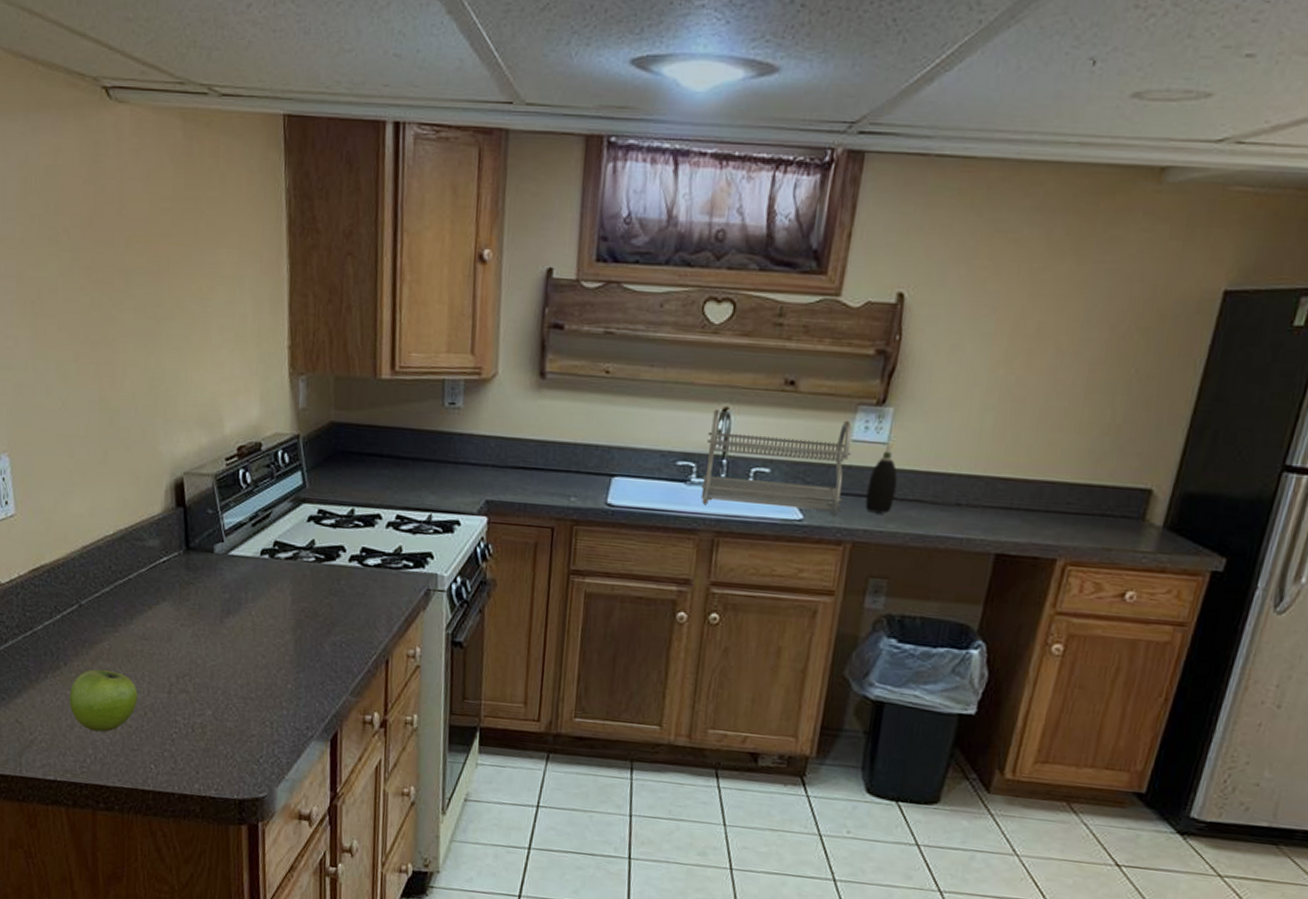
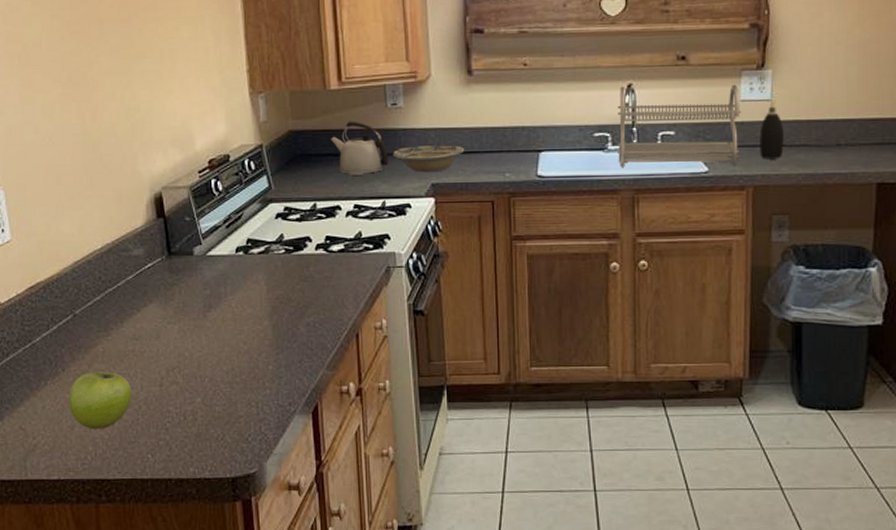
kettle: none [376,418,440,482] -> present [330,121,389,175]
decorative plate: none [445,454,528,488] -> present [392,145,465,173]

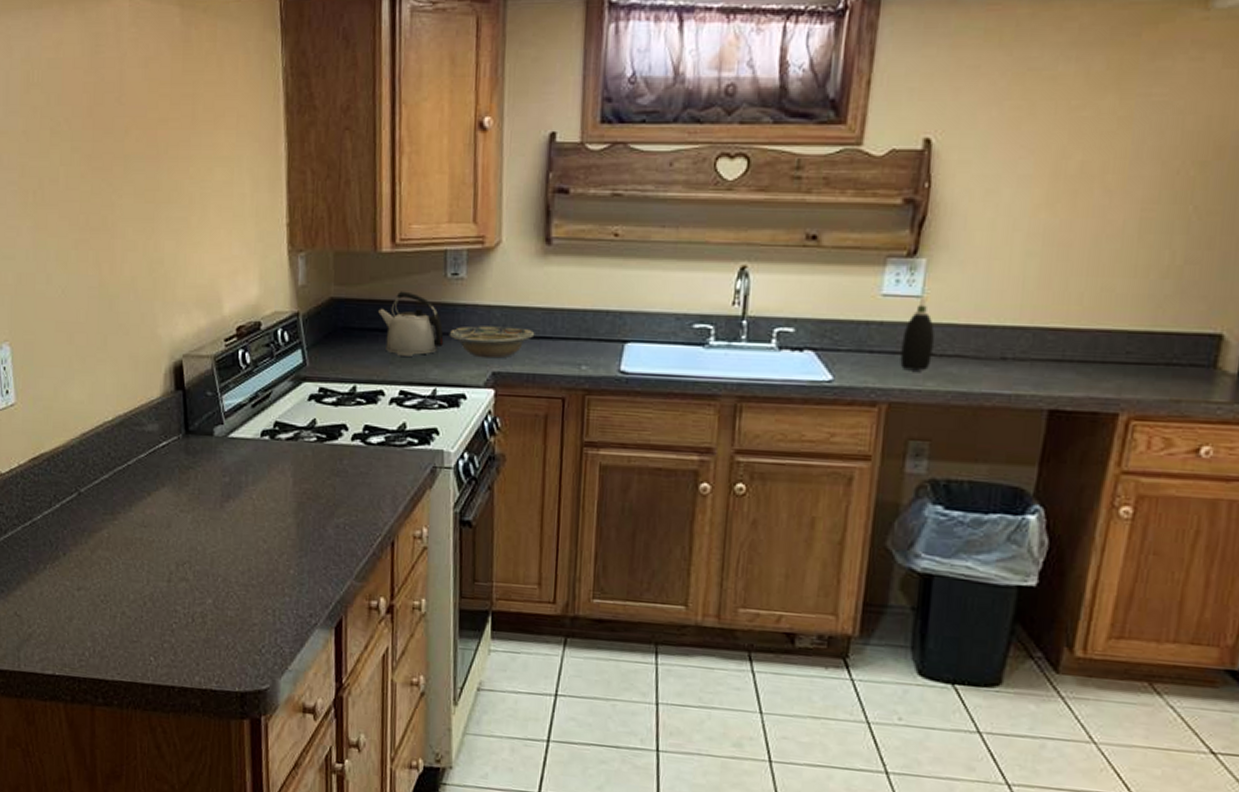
fruit: present [69,372,132,429] -> none [68,558,137,624]
dish rack: present [617,84,742,167] -> none [720,268,883,378]

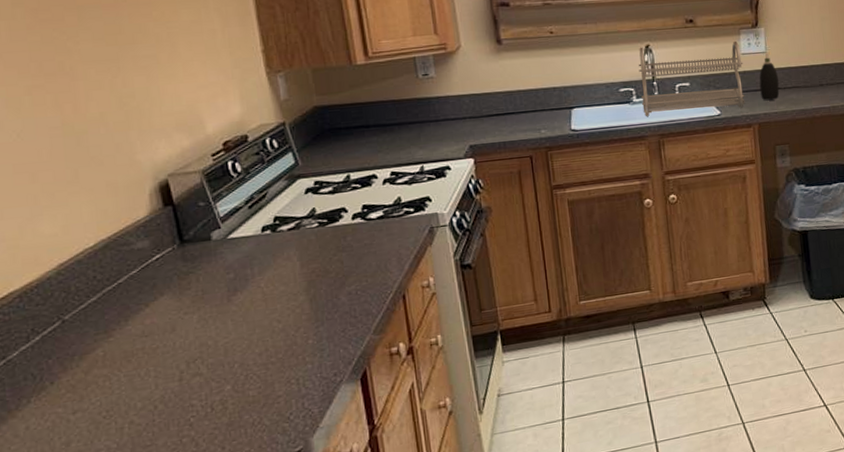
kettle: present [377,291,444,356] -> none [360,93,424,145]
decorative plate: present [449,325,535,359] -> none [427,108,500,136]
dish rack: none [720,268,883,378] -> present [638,41,745,116]

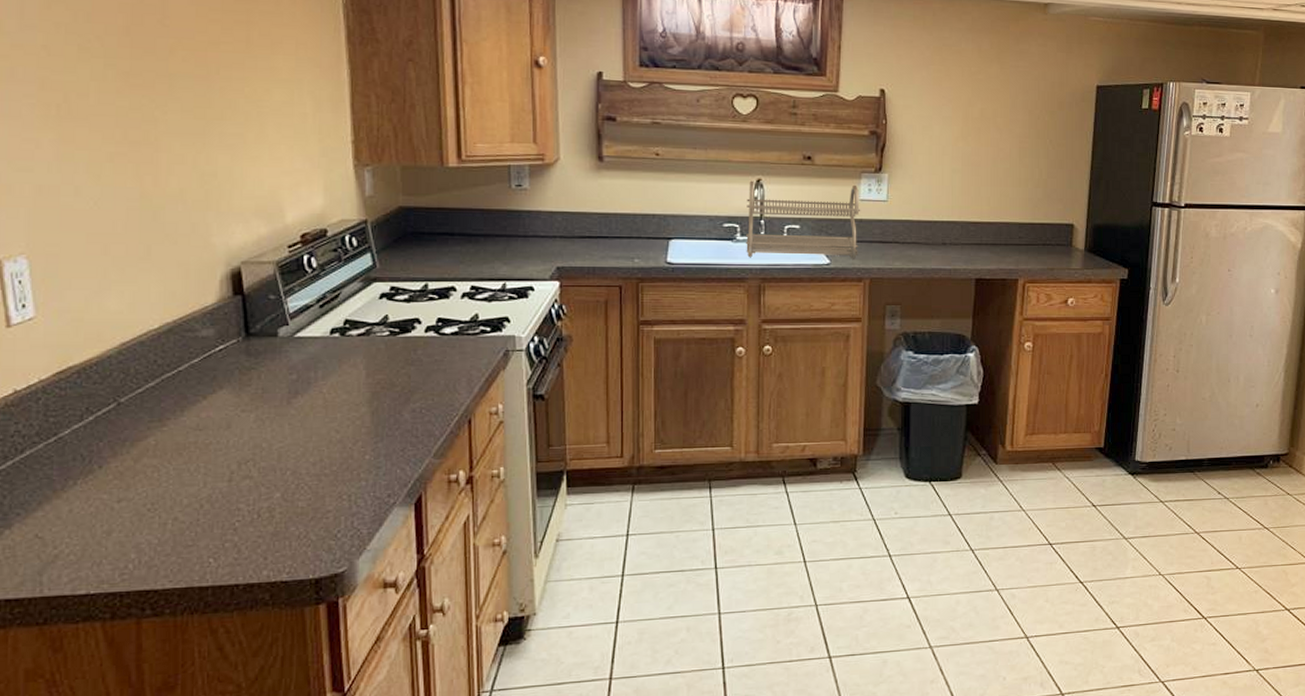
soap dispenser: present [759,53,780,101] -> none [876,202,897,255]

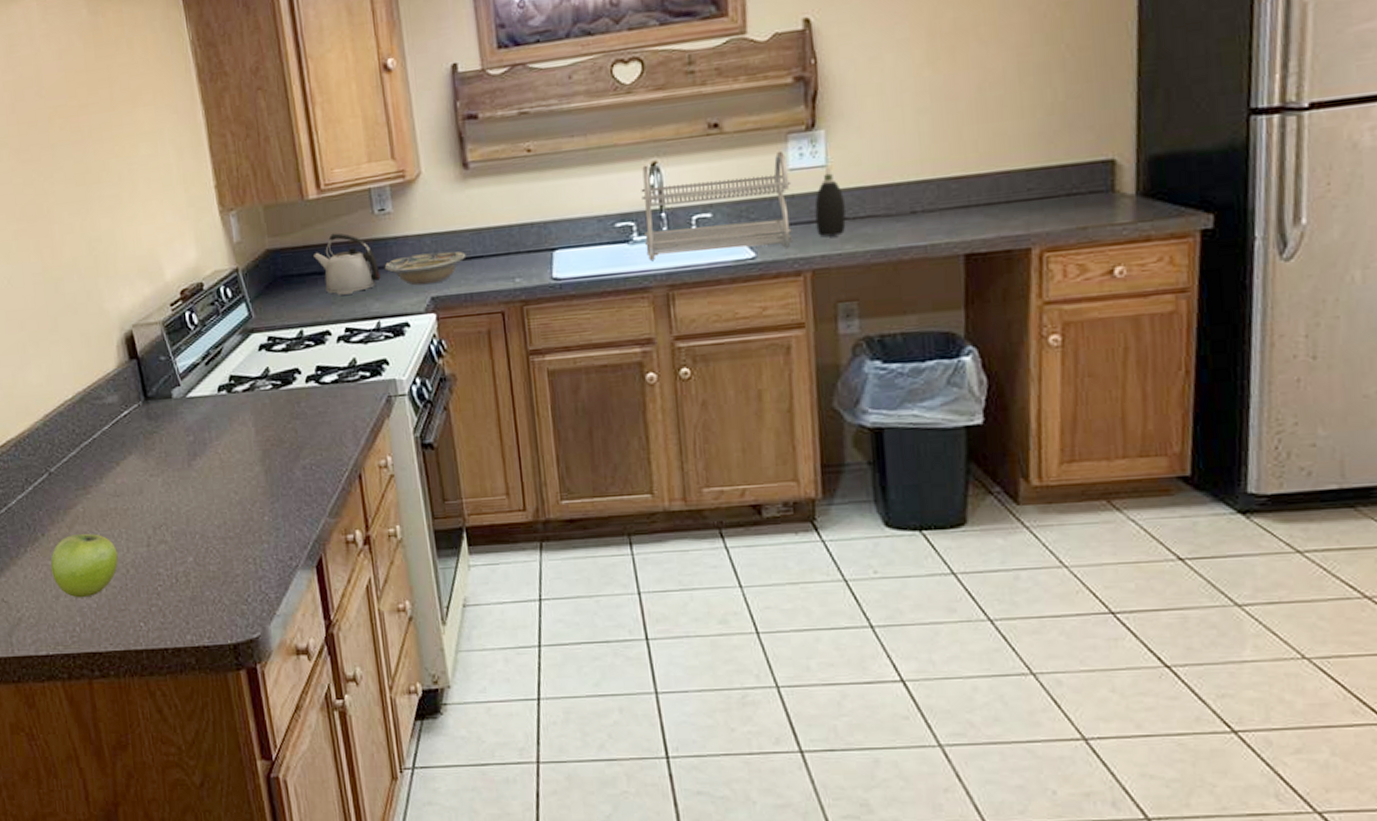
fruit: none [106,467,192,534] -> present [50,534,118,598]
kettle: none [446,200,511,256] -> present [312,232,381,295]
decorative plate: none [515,228,593,256] -> present [384,251,467,286]
soap dispenser: none [876,202,897,255] -> present [814,166,846,238]

